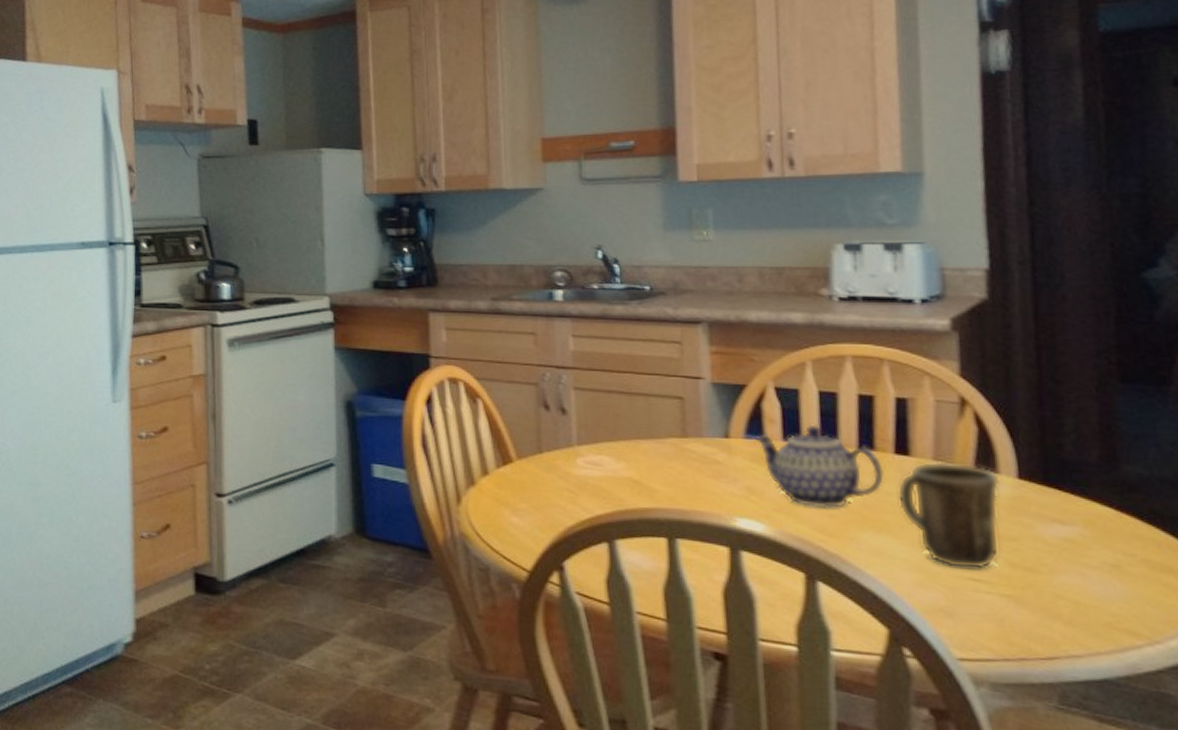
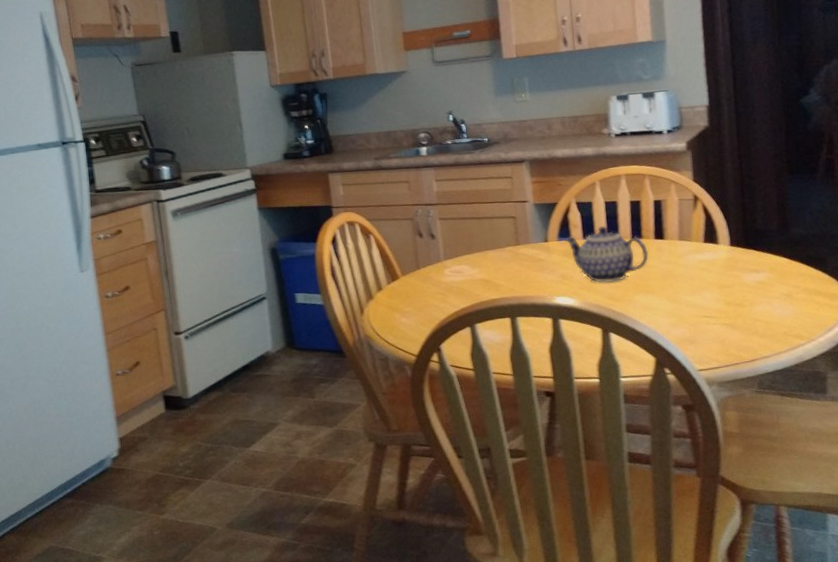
mug: present [897,461,1000,570] -> none [657,239,721,311]

